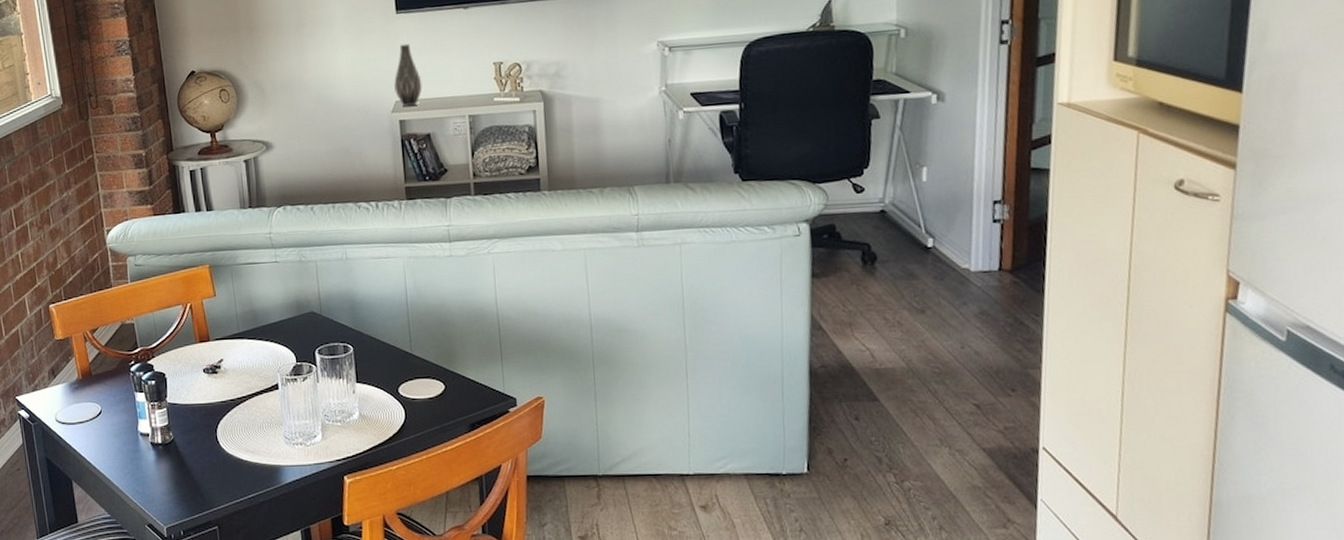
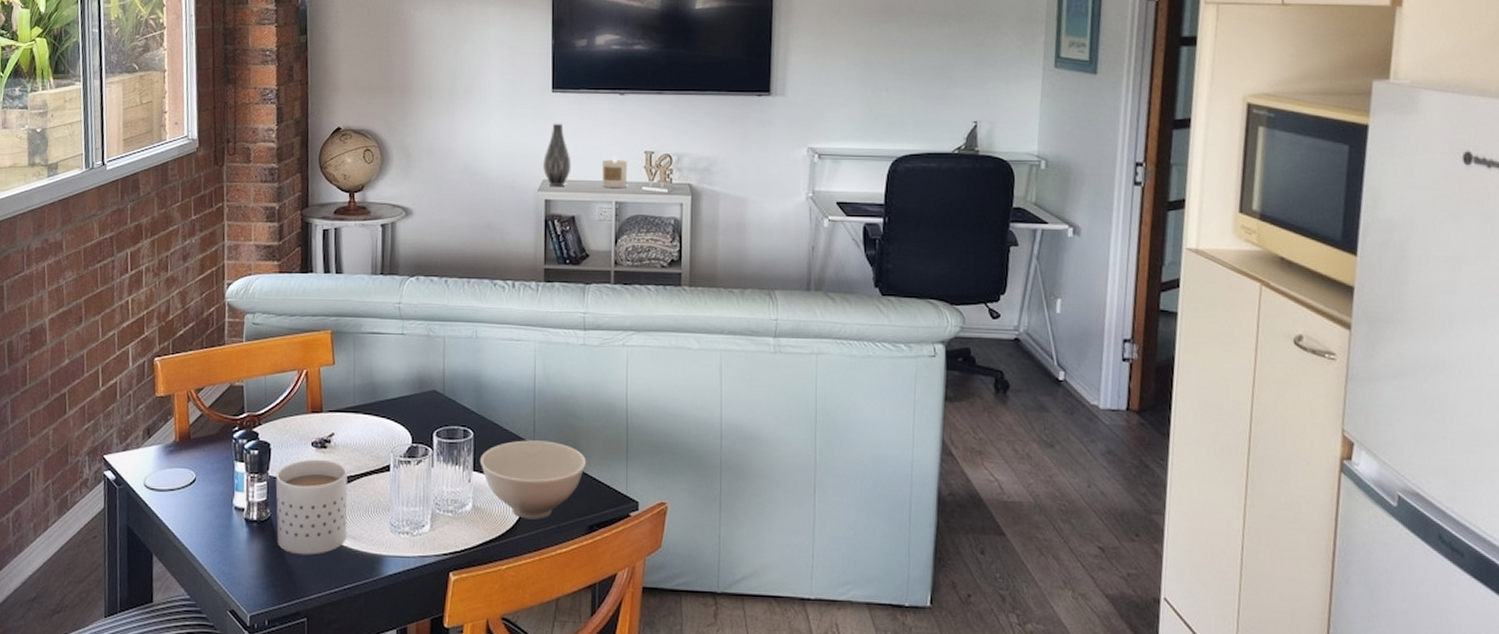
mug: none [174,383,246,471] -> present [275,459,348,555]
bowl: none [361,349,464,423] -> present [479,440,587,520]
candle: none [452,71,479,103] -> present [602,156,628,189]

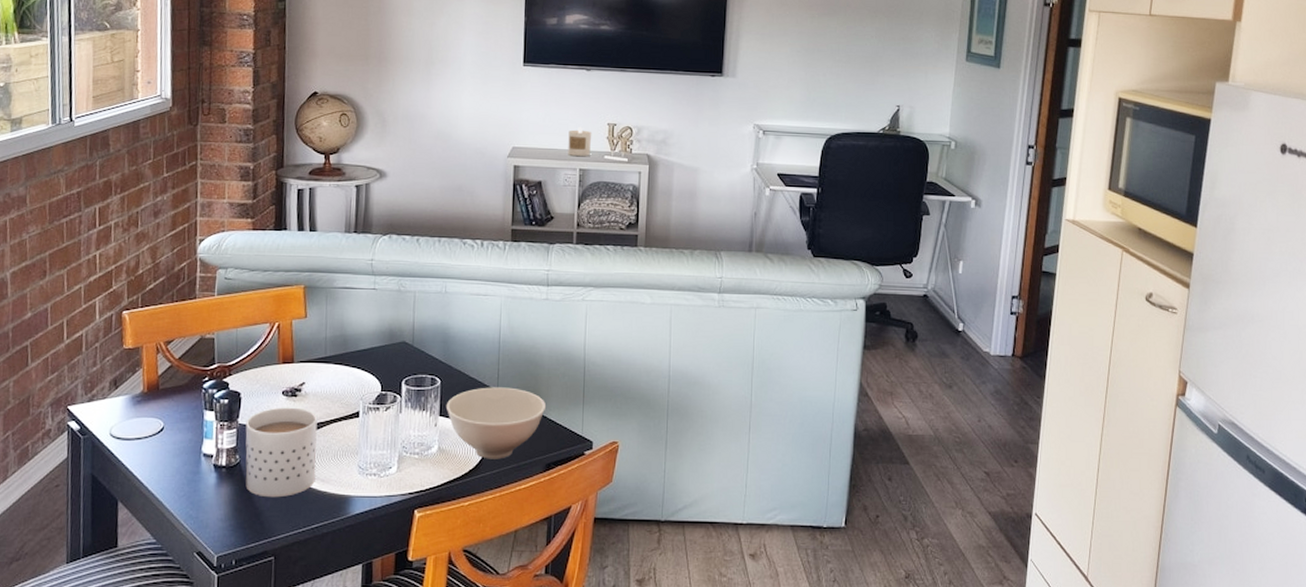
vase: present [543,123,571,186] -> none [513,94,540,153]

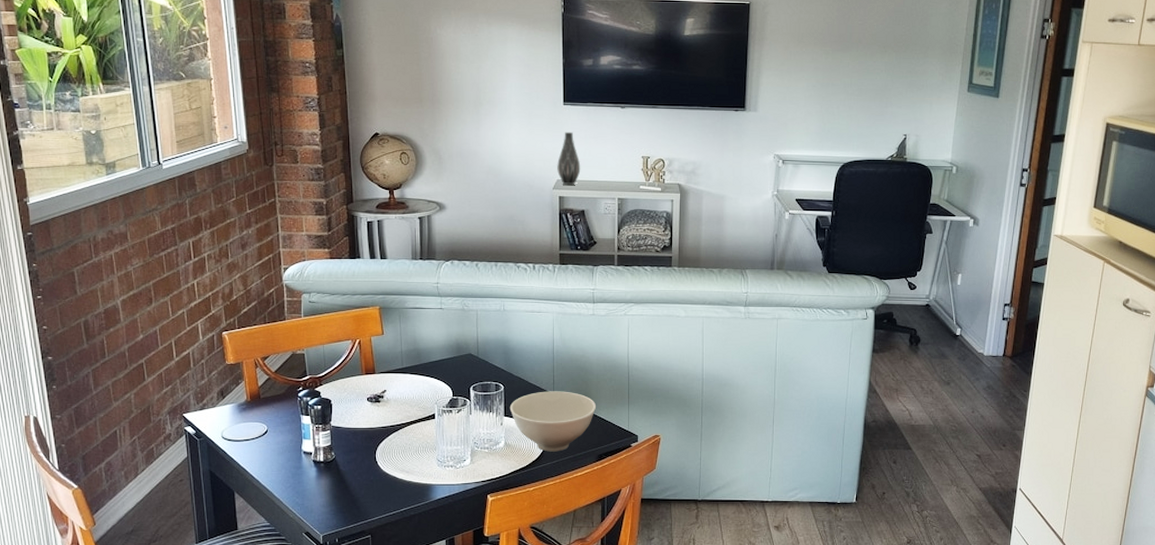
mug: present [245,407,318,498] -> none [338,411,401,487]
vase: none [513,94,540,153] -> present [557,131,581,185]
candle: present [568,127,592,157] -> none [607,160,628,188]

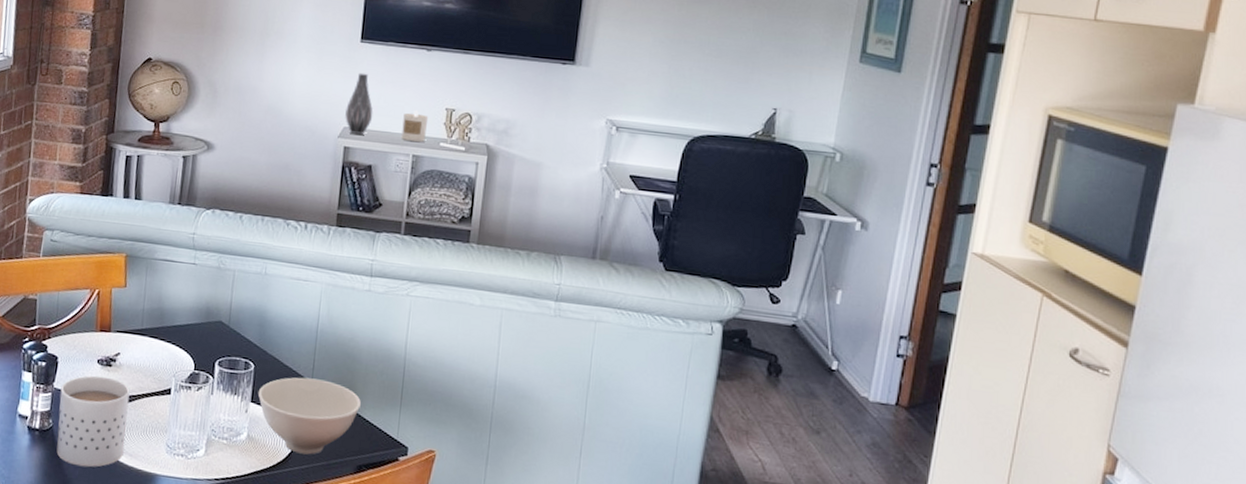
mug: none [338,411,401,487] -> present [56,375,130,467]
candle: none [607,160,628,188] -> present [401,110,429,143]

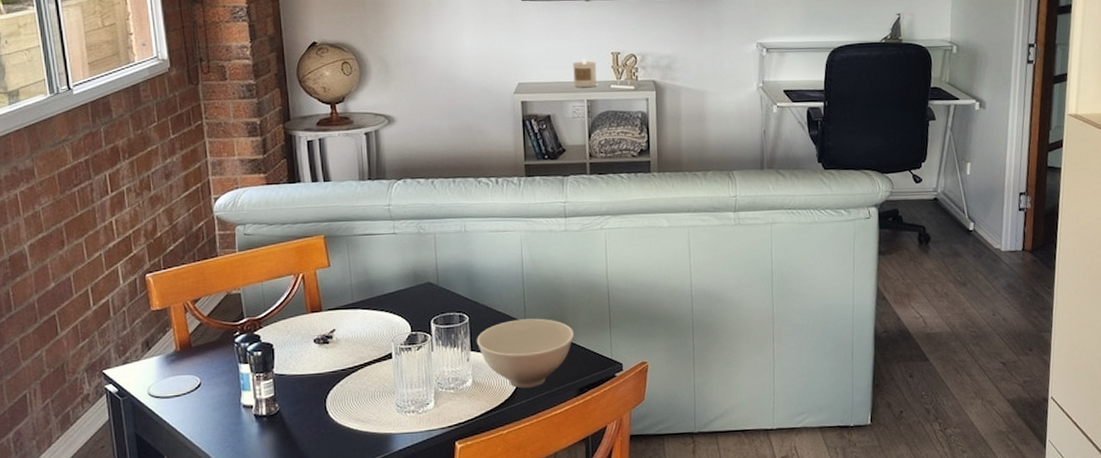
mug: present [56,375,130,467] -> none [281,353,356,442]
vase: present [345,72,373,135] -> none [517,29,544,88]

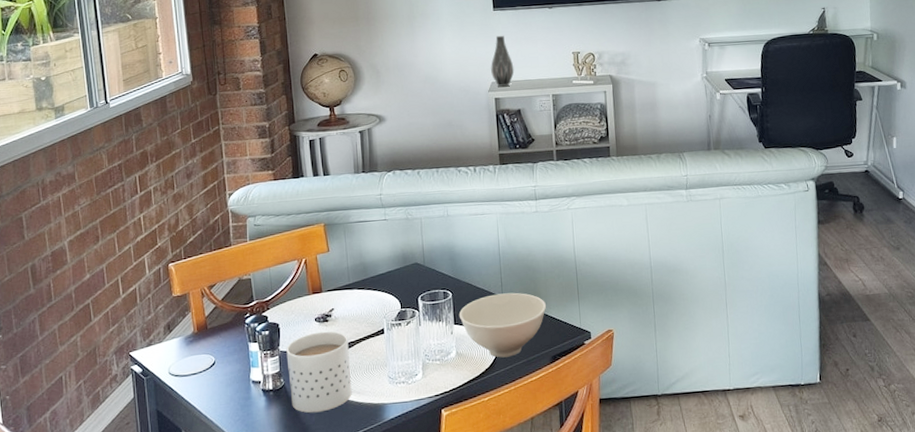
mug: none [281,353,356,442] -> present [286,331,352,413]
vase: none [517,29,544,88] -> present [491,35,514,87]
candle: present [573,58,597,88] -> none [539,58,560,85]

